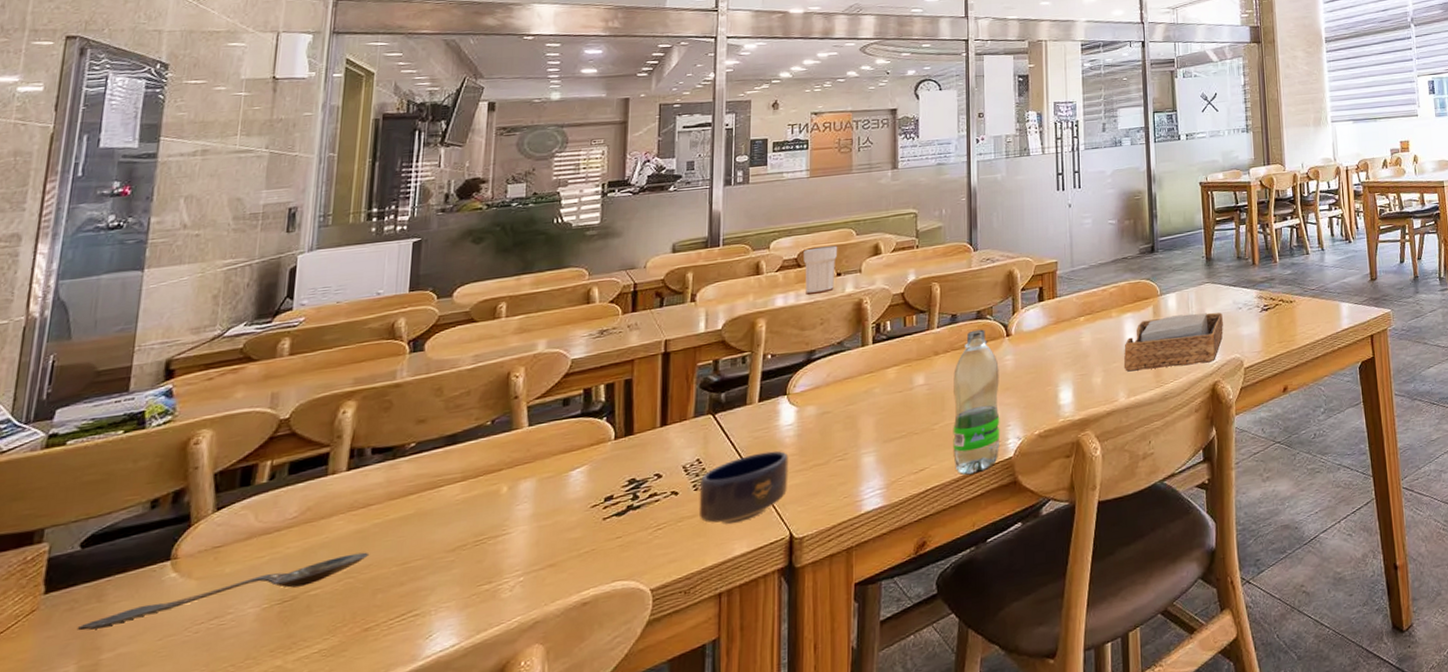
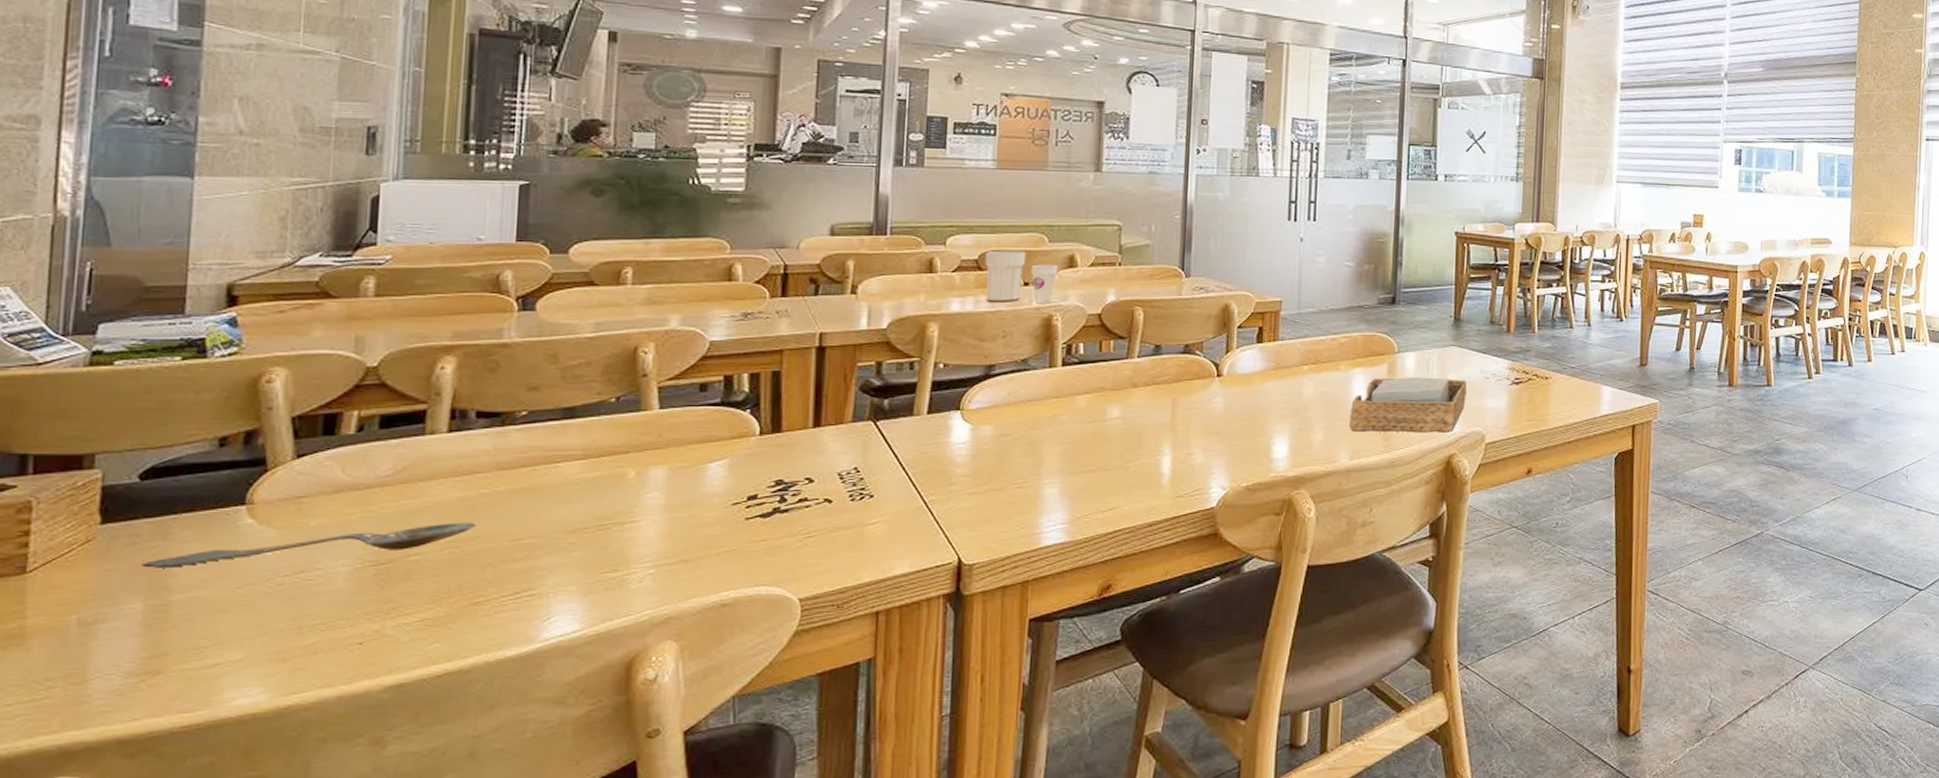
mug: present [699,451,789,524] -> none [855,469,960,540]
cup: none [842,254,865,291] -> present [1030,264,1057,304]
bottle: present [953,329,1000,476] -> none [1148,365,1206,520]

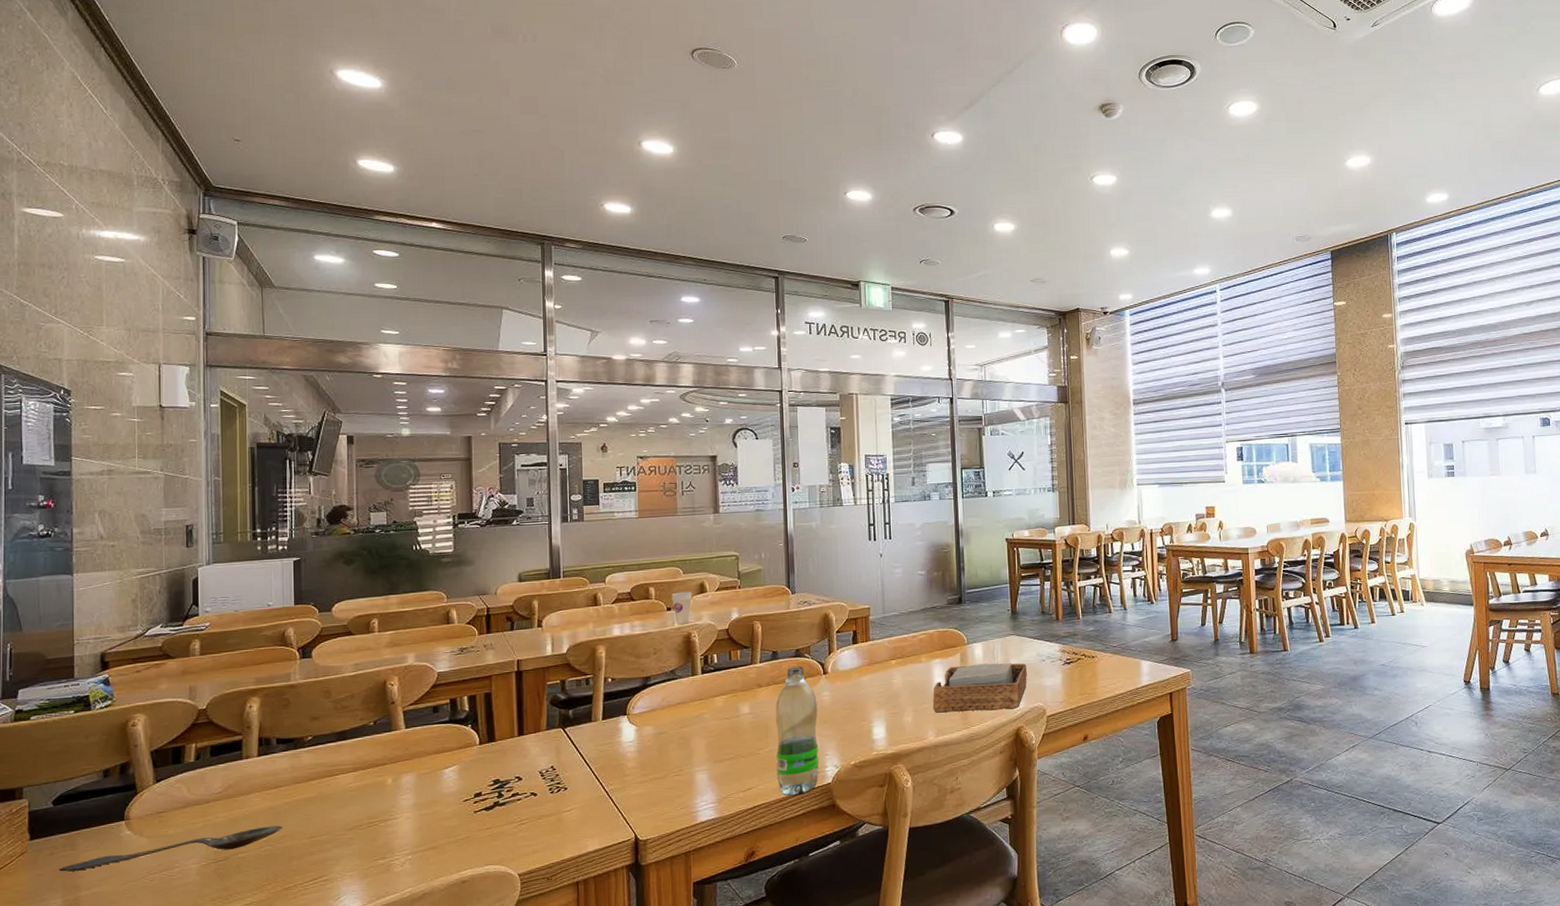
cup: present [985,250,1027,304] -> none [636,582,667,627]
bottle: none [1148,365,1206,520] -> present [775,666,820,796]

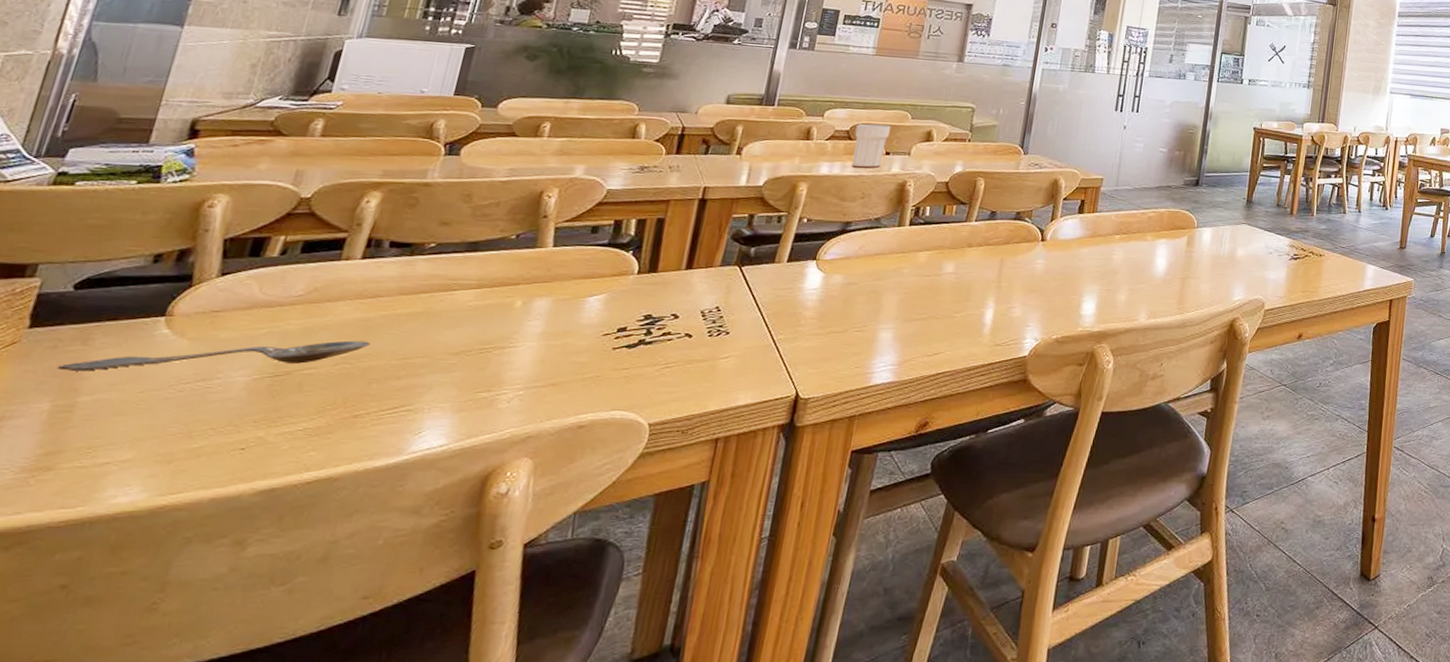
cup: none [636,582,667,627] -> present [852,123,892,169]
cup: present [671,591,692,625] -> none [892,137,916,172]
bottle: present [775,666,820,796] -> none [969,229,1029,366]
napkin holder: present [932,663,1027,713] -> none [1149,249,1253,299]

